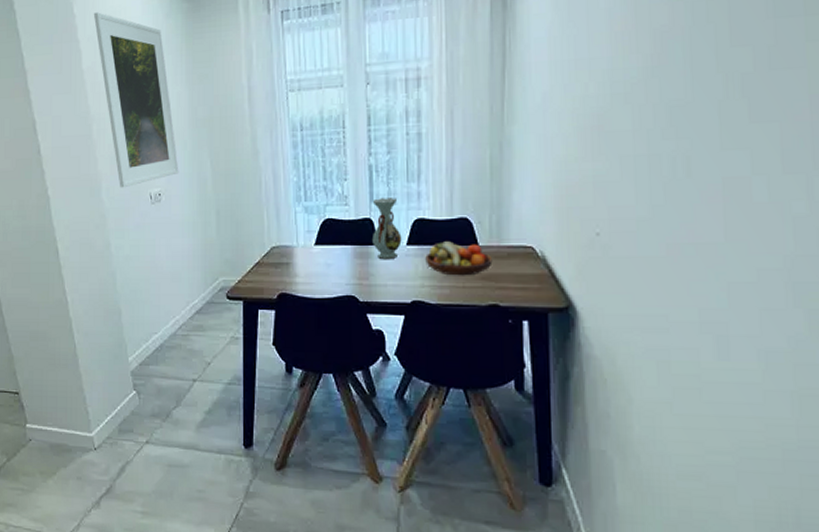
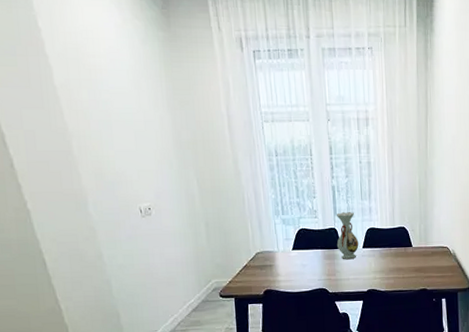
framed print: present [93,12,179,188] -> none [61,29,167,203]
fruit bowl: present [425,241,493,276] -> none [376,244,422,270]

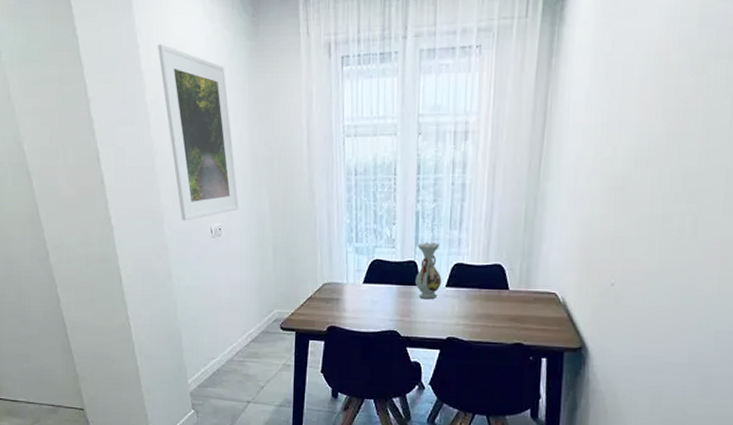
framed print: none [61,29,167,203] -> present [157,44,239,221]

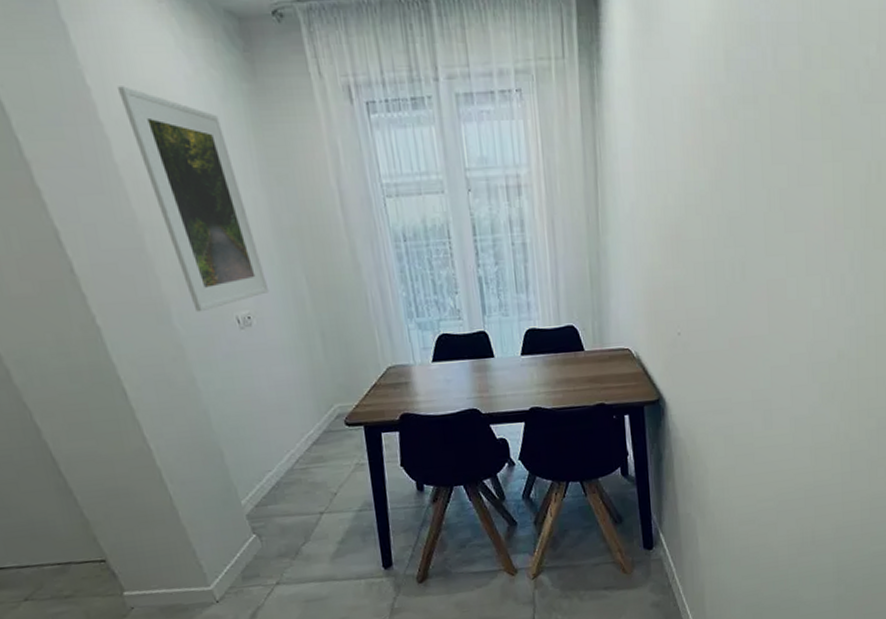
vase: present [416,243,442,300] -> none [485,309,517,372]

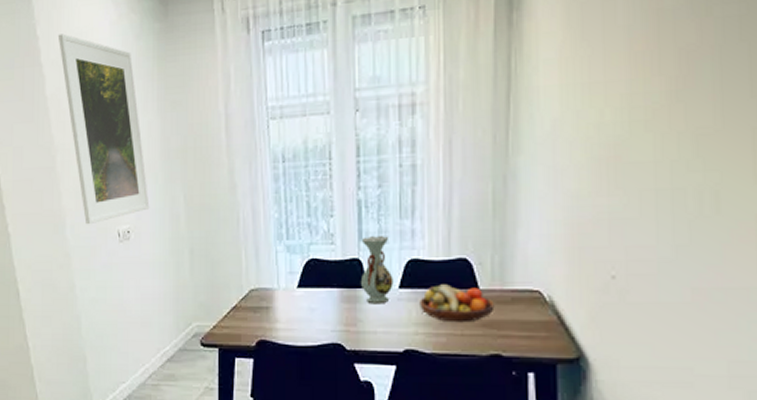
vase: none [485,309,517,372] -> present [361,236,394,304]
fruit bowl: none [539,349,597,381] -> present [420,284,495,323]

